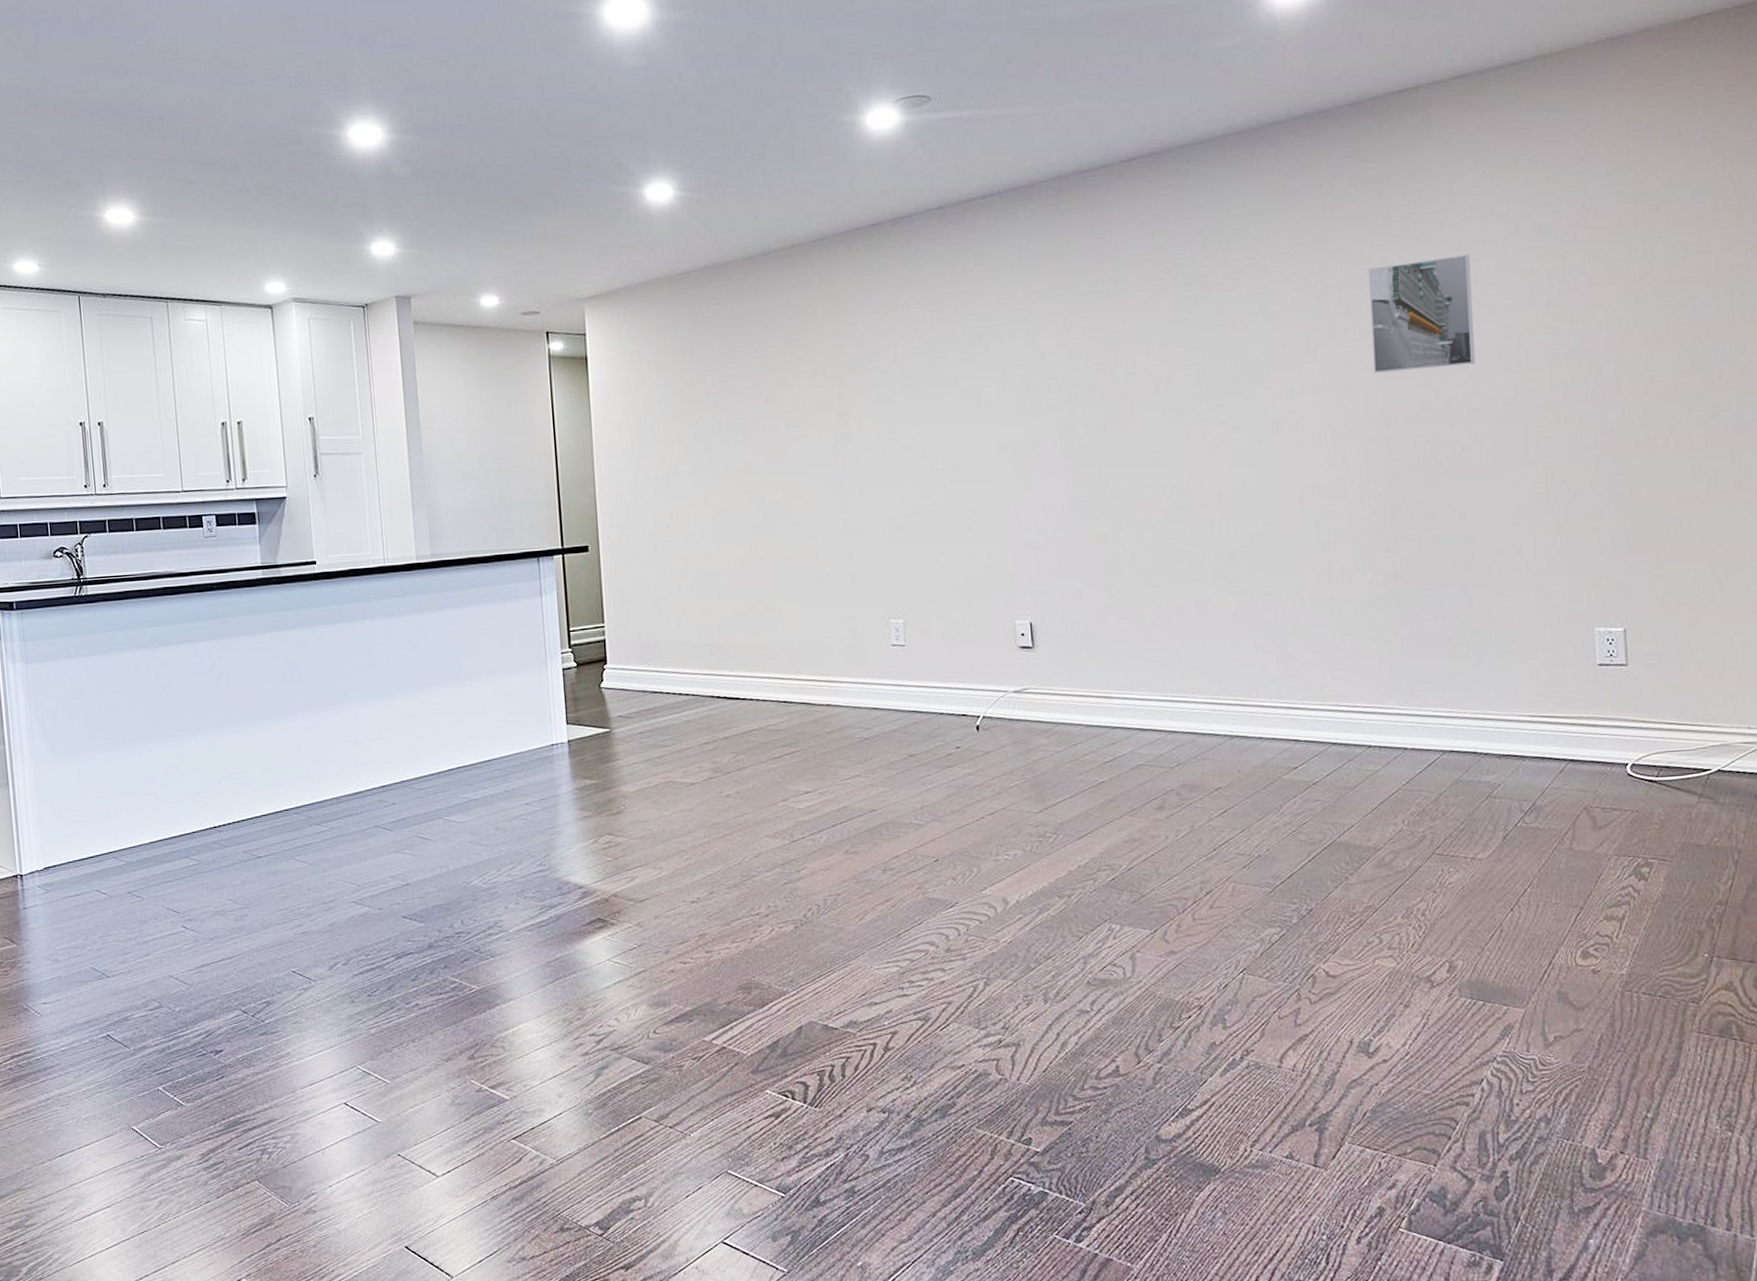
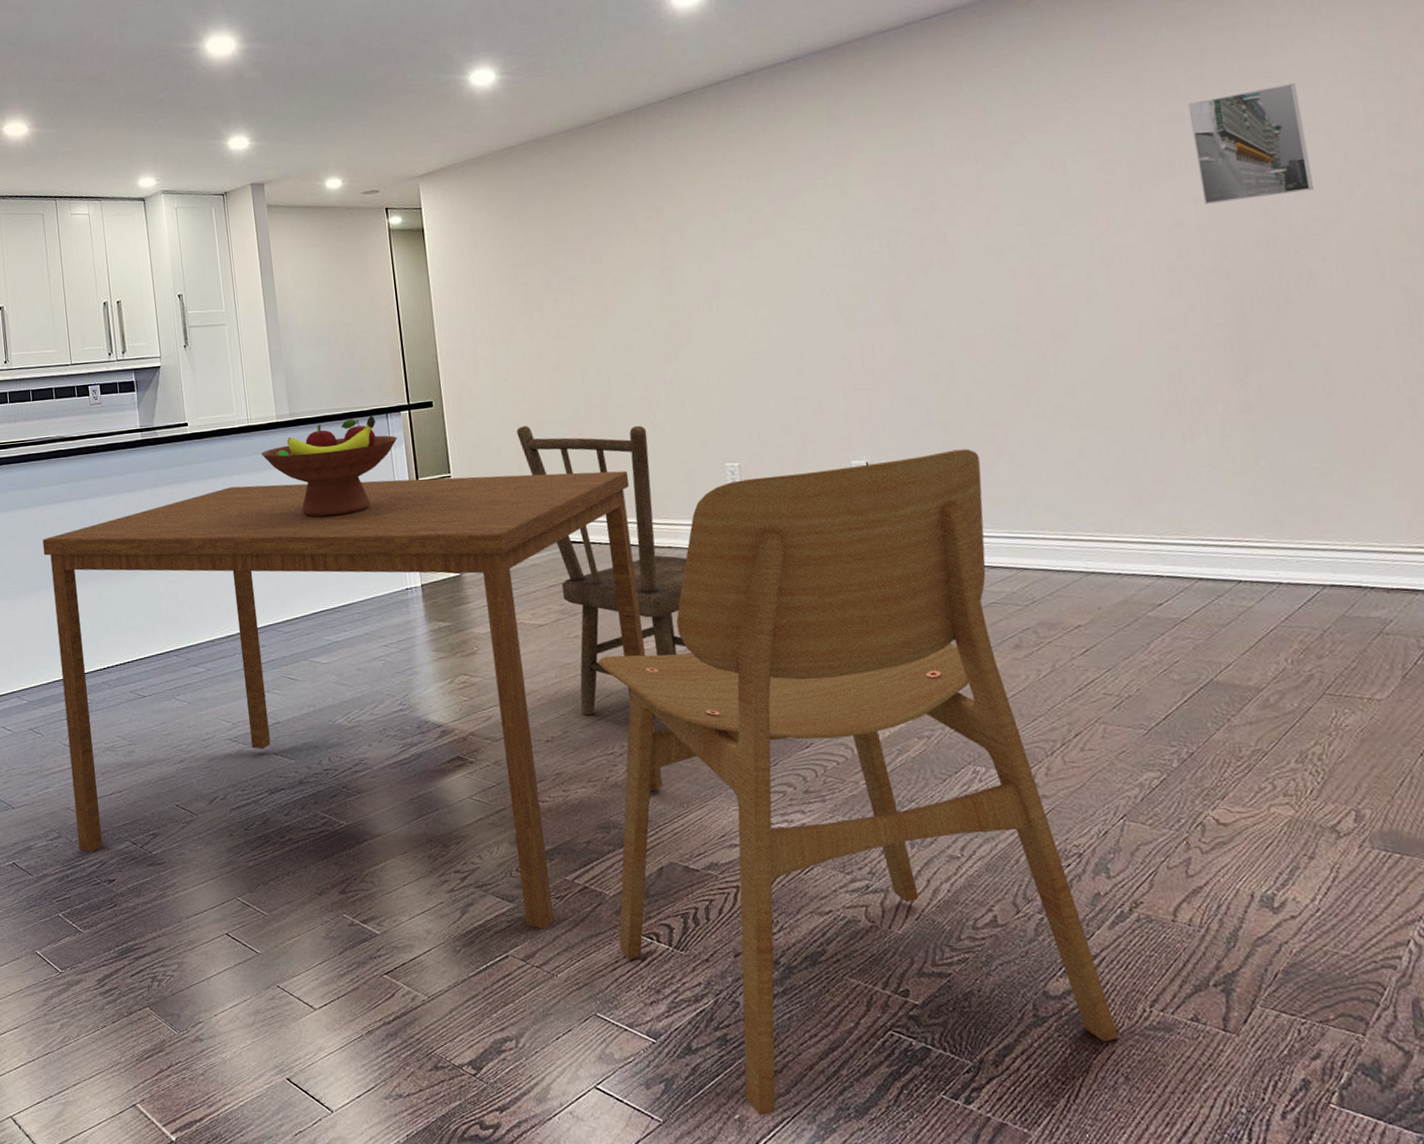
dining table: none [145,625,807,1090] -> present [42,470,663,929]
fruit bowl: none [397,558,549,667] -> present [260,415,398,517]
dining chair: none [677,575,846,890] -> present [517,425,688,730]
dining chair: none [749,611,1220,1262] -> present [598,448,1118,1116]

